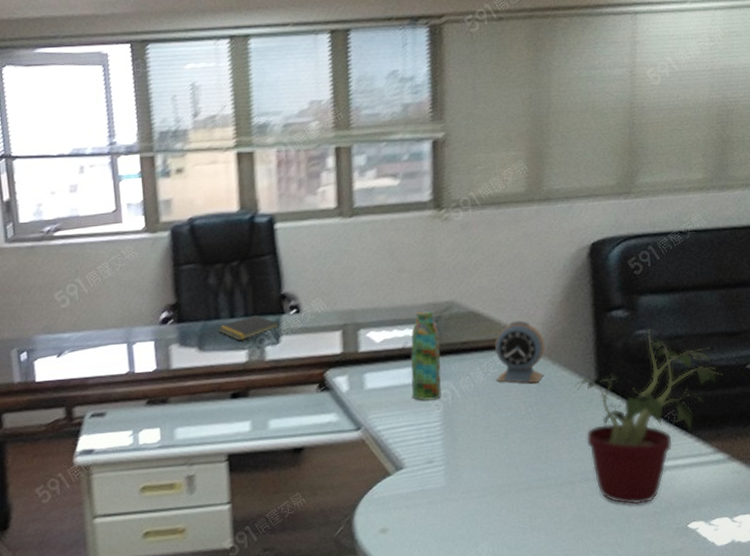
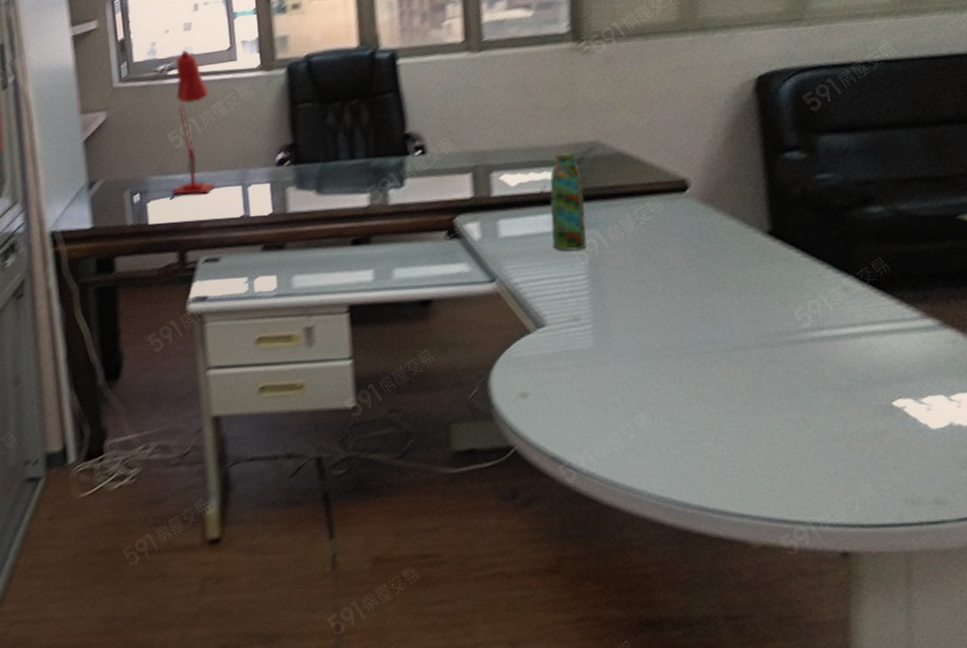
desk lamp: none [59,212,100,352] -> present [173,50,214,195]
notepad: present [218,314,280,340] -> none [337,155,404,183]
alarm clock: present [495,320,546,383] -> none [647,162,707,233]
potted plant: present [574,330,723,505] -> none [744,174,928,376]

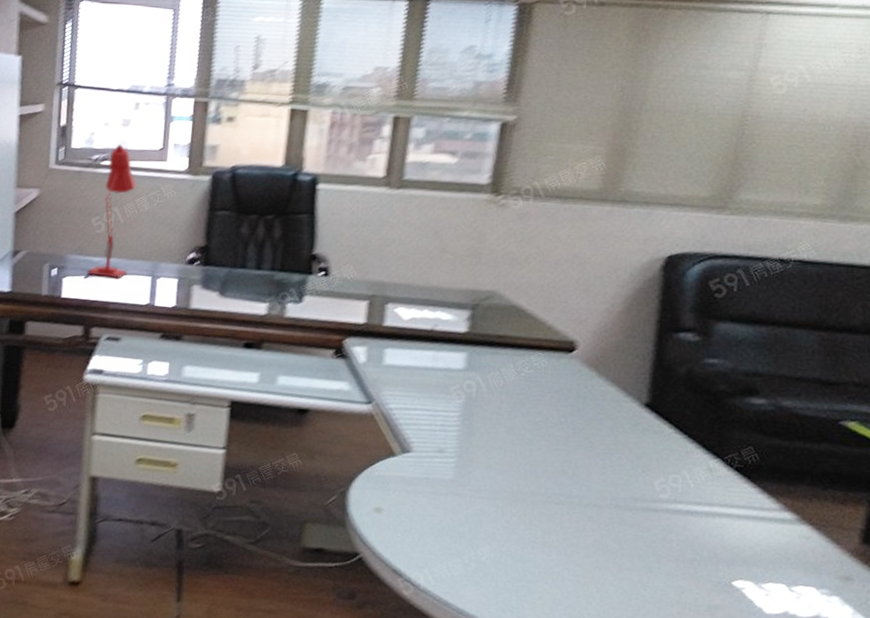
water bottle: present [550,152,588,251] -> none [432,295,474,389]

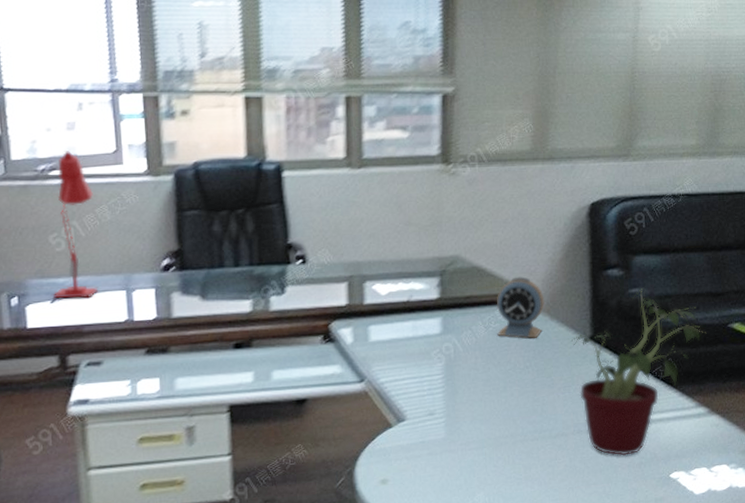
alarm clock: none [529,323,594,393] -> present [496,276,545,338]
potted plant: none [620,360,807,548] -> present [571,289,707,456]

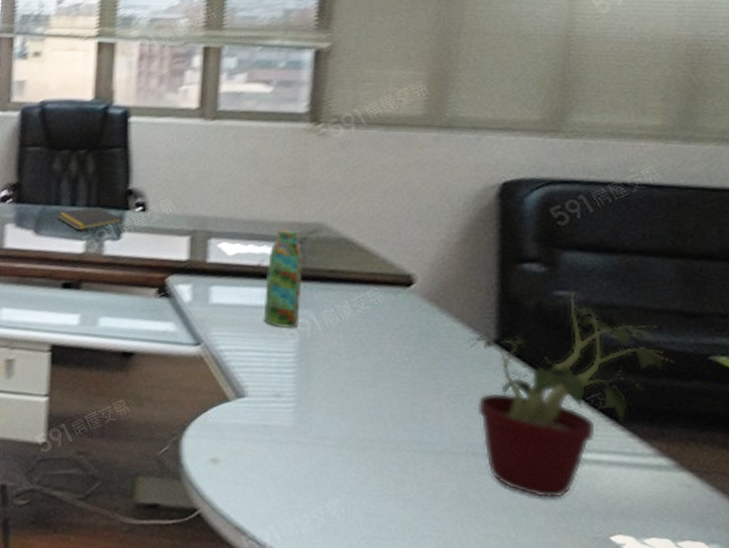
notepad: none [221,264,286,290] -> present [57,206,123,230]
water bottle: none [414,264,445,354] -> present [263,228,303,328]
alarm clock: present [496,276,545,338] -> none [366,256,433,331]

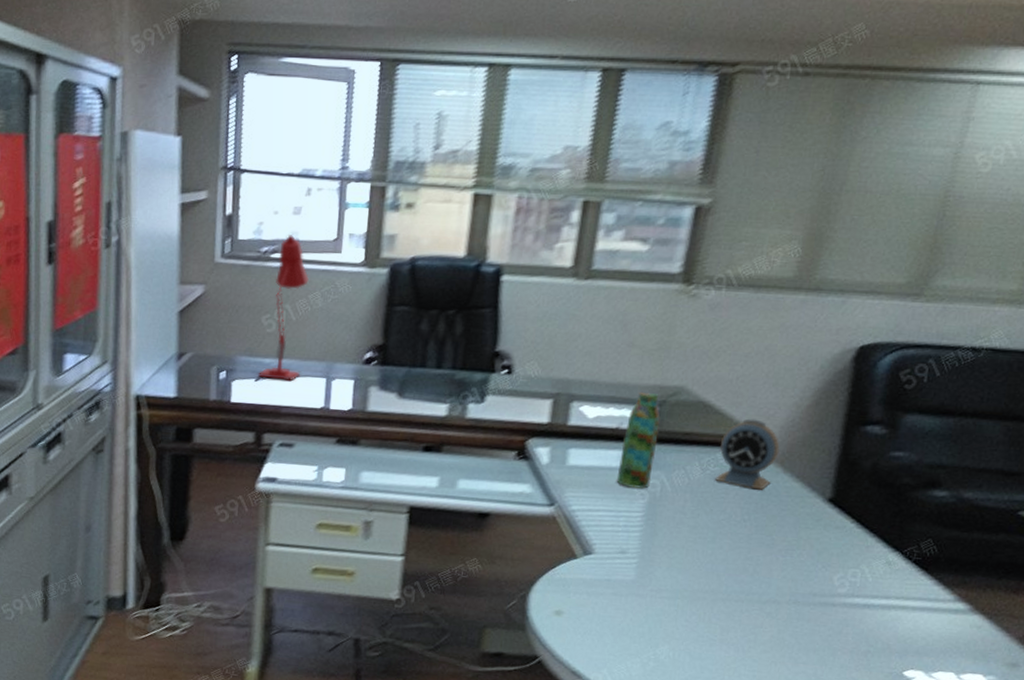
notepad: present [57,206,123,230] -> none [421,368,488,393]
alarm clock: none [366,256,433,331] -> present [714,418,780,490]
potted plant: present [467,292,674,499] -> none [804,453,986,640]

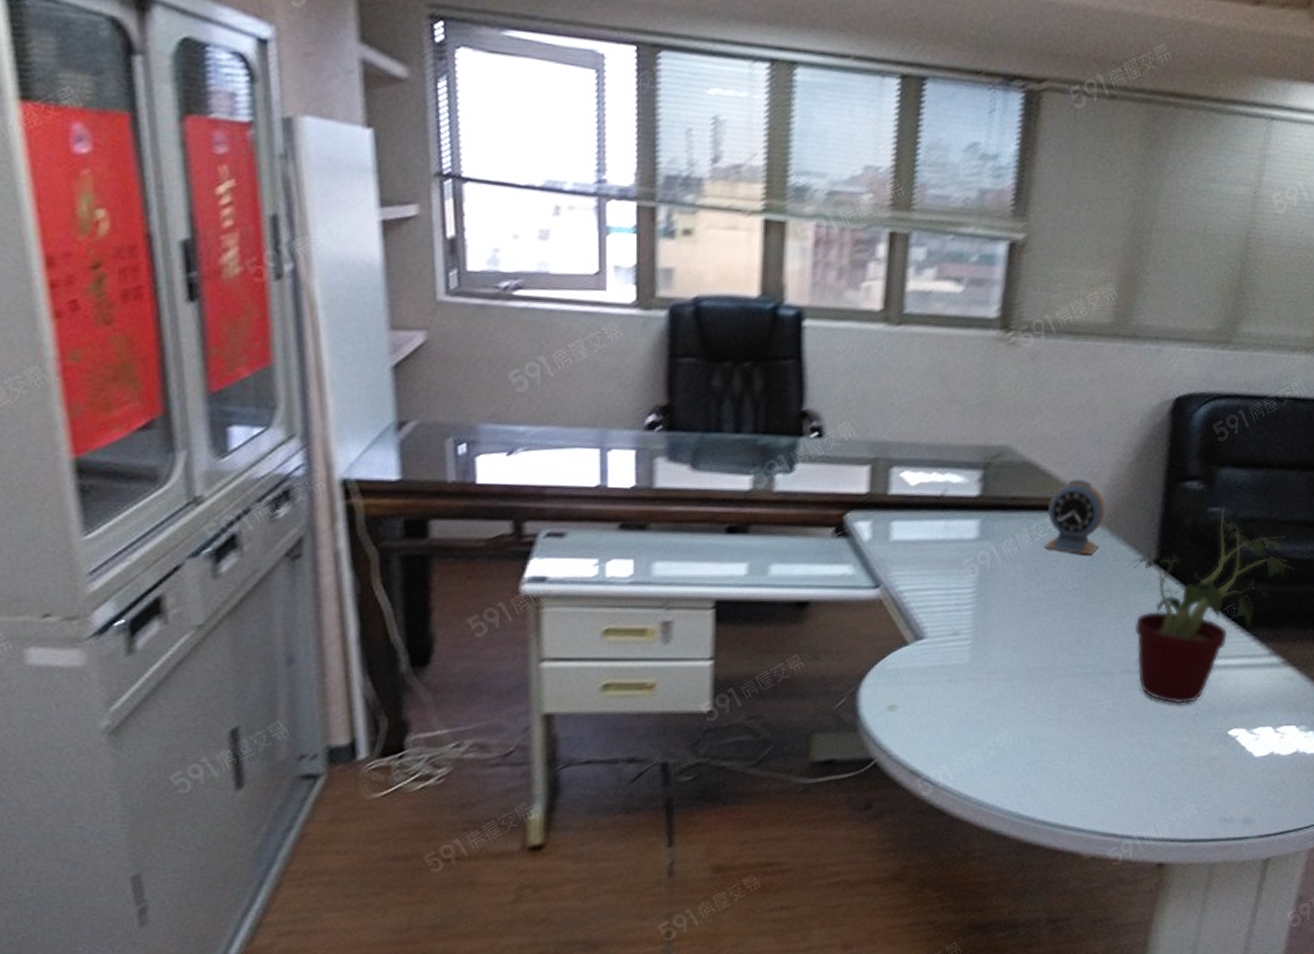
desk lamp: present [258,235,309,381] -> none [511,266,567,453]
water bottle: present [616,391,661,489] -> none [944,453,986,562]
potted plant: none [804,453,986,640] -> present [1131,508,1294,704]

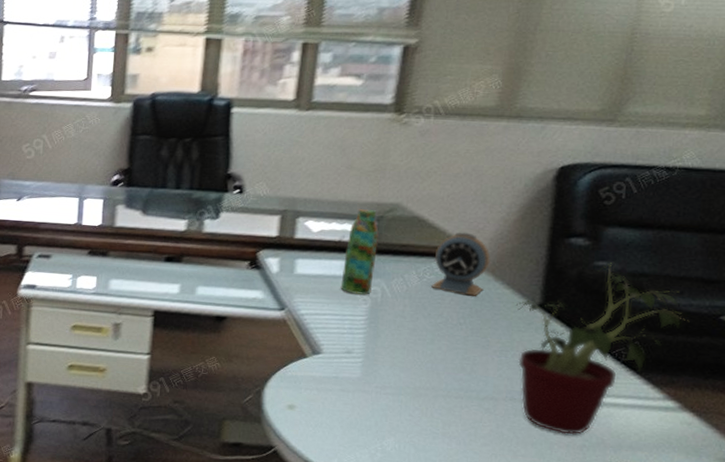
water bottle: none [944,453,986,562] -> present [340,208,379,295]

